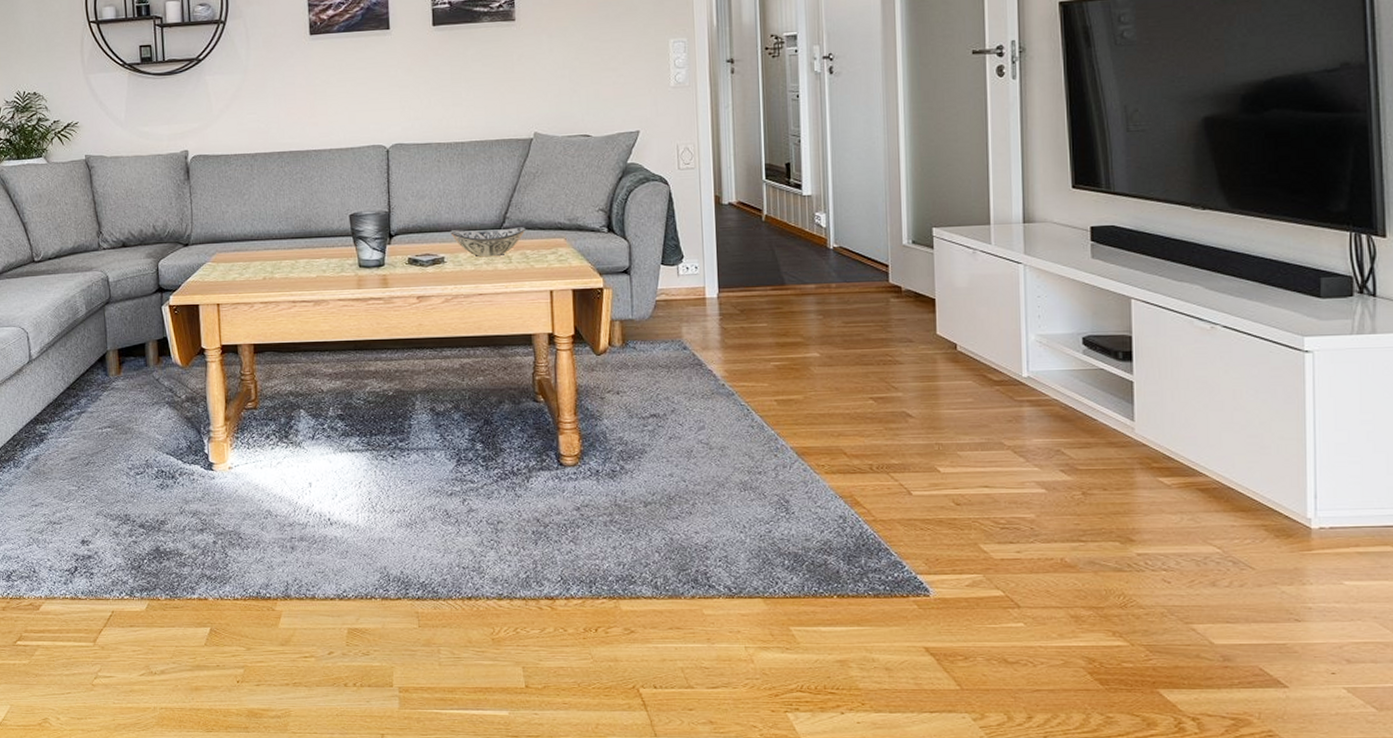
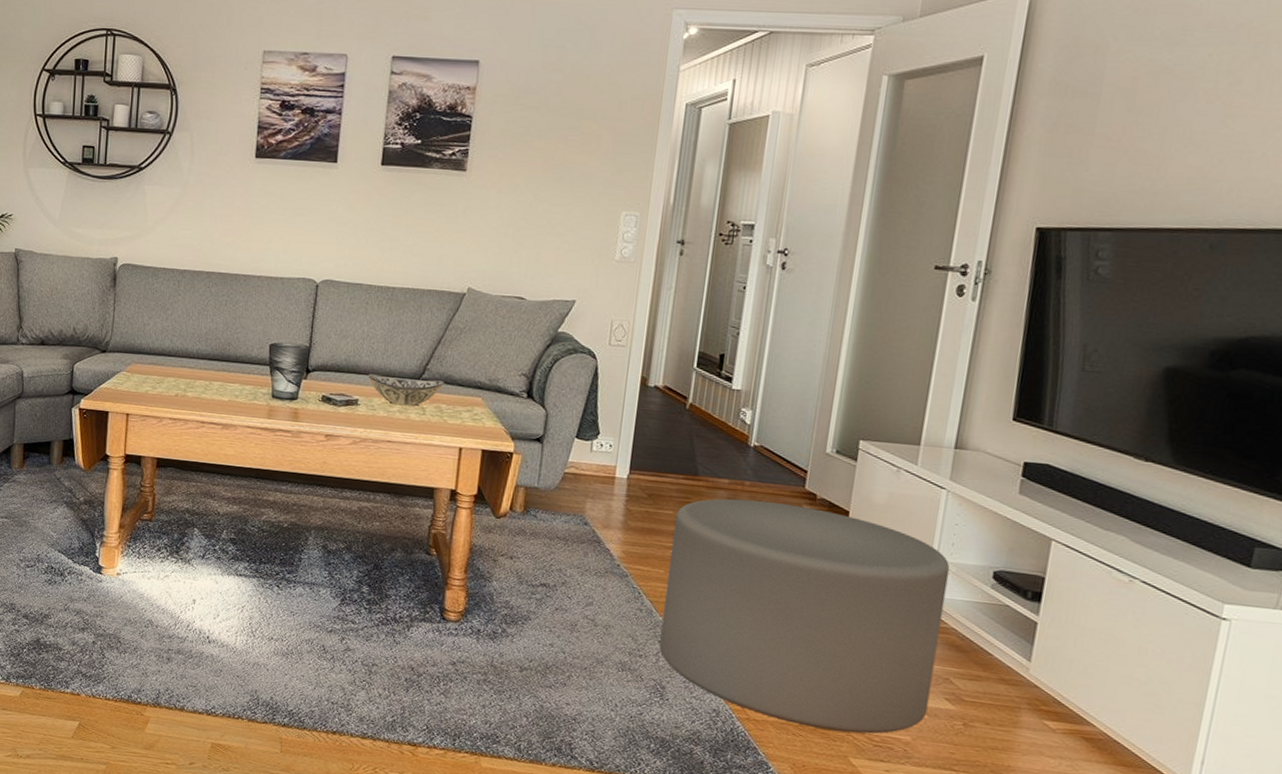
pouf: none [770,300,1046,519] -> present [659,498,950,734]

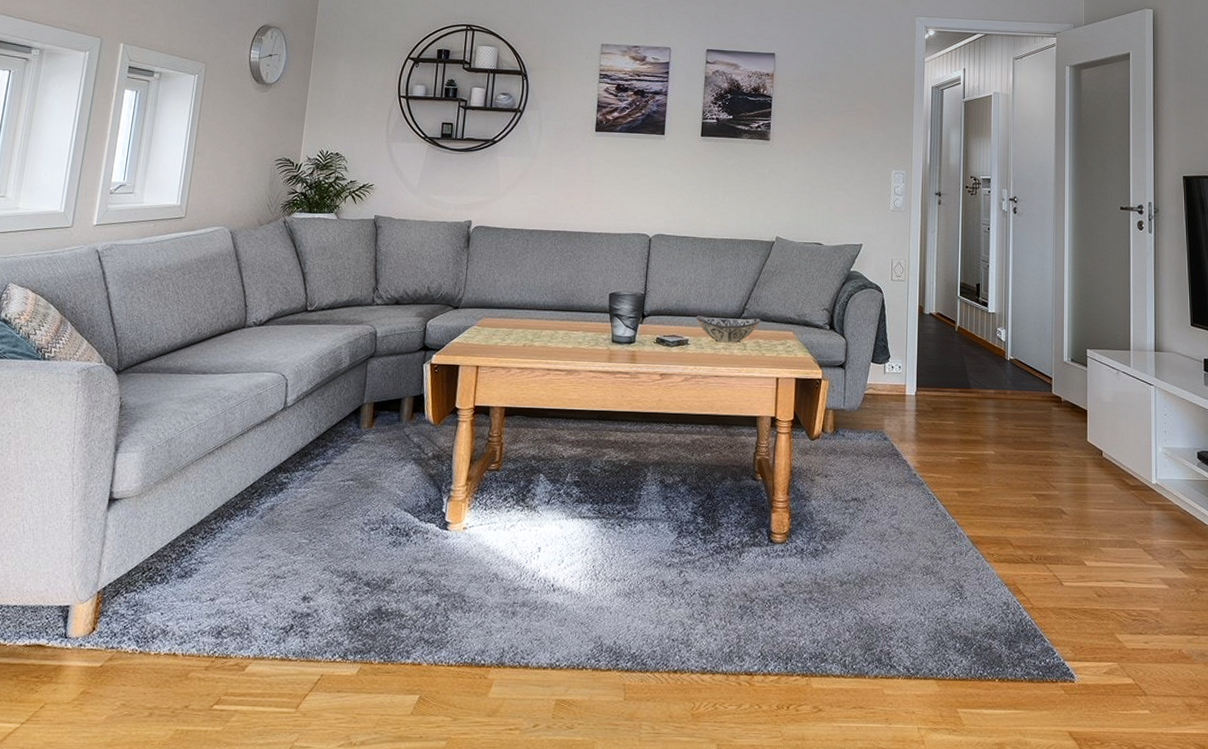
pouf: present [659,498,950,734] -> none [955,406,1168,610]

